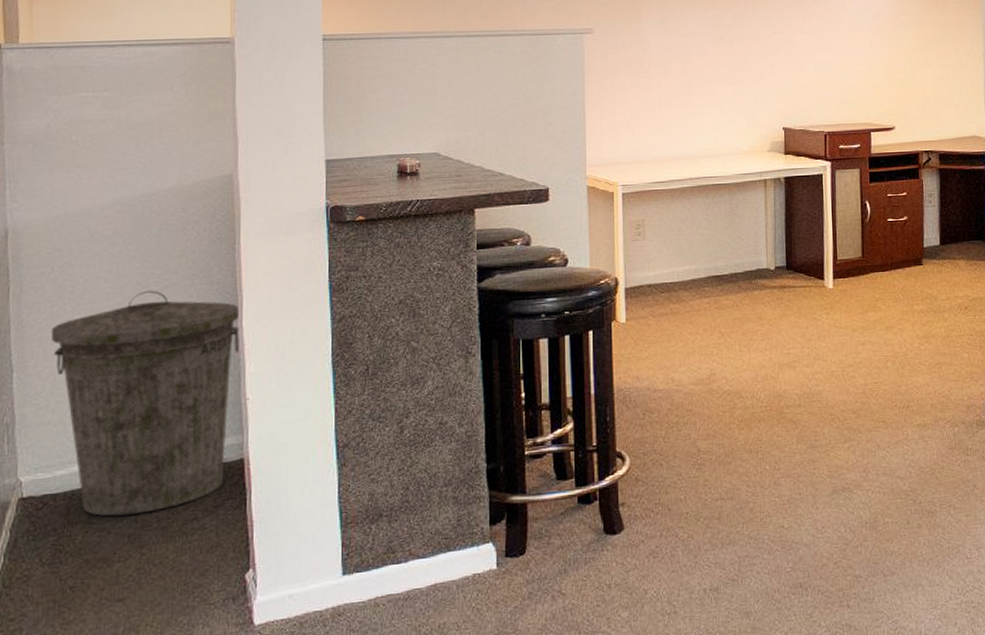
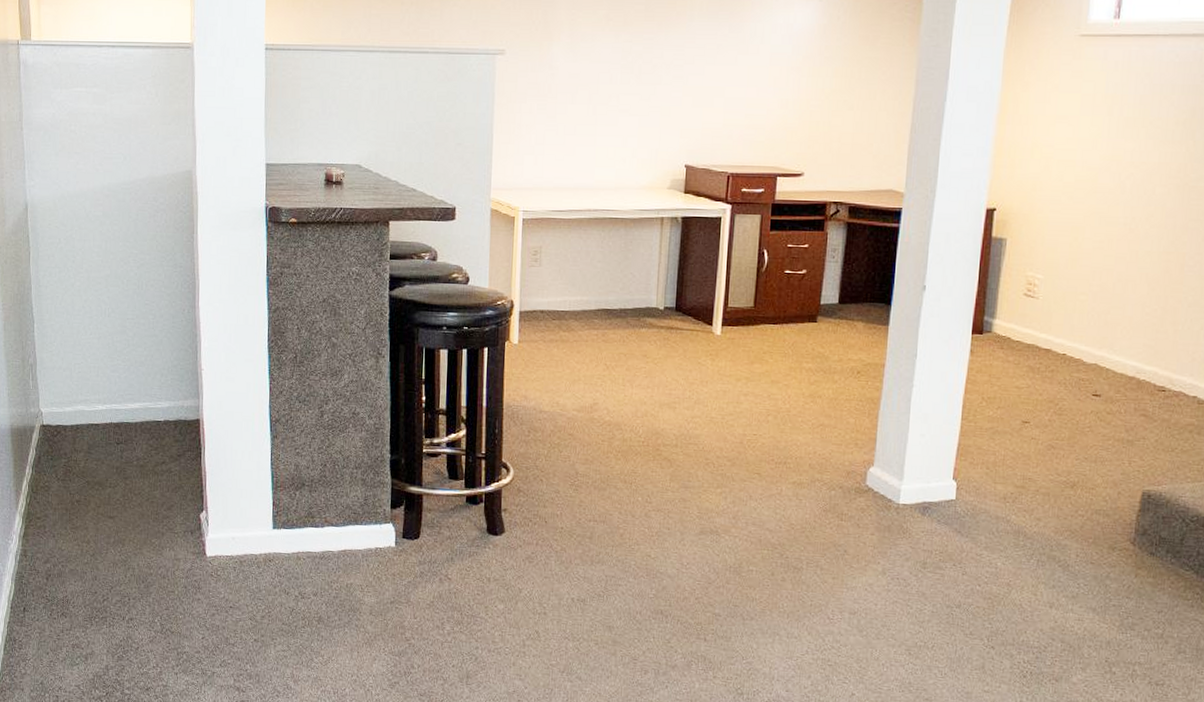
trash can: present [50,290,240,517] -> none [59,266,197,452]

